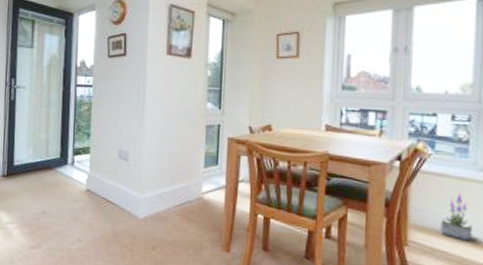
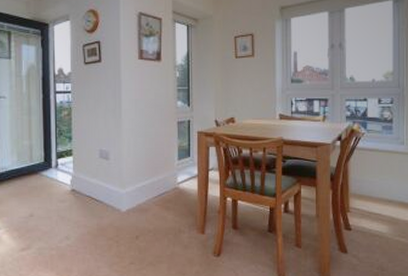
potted plant: present [440,191,473,240] -> none [374,162,398,202]

